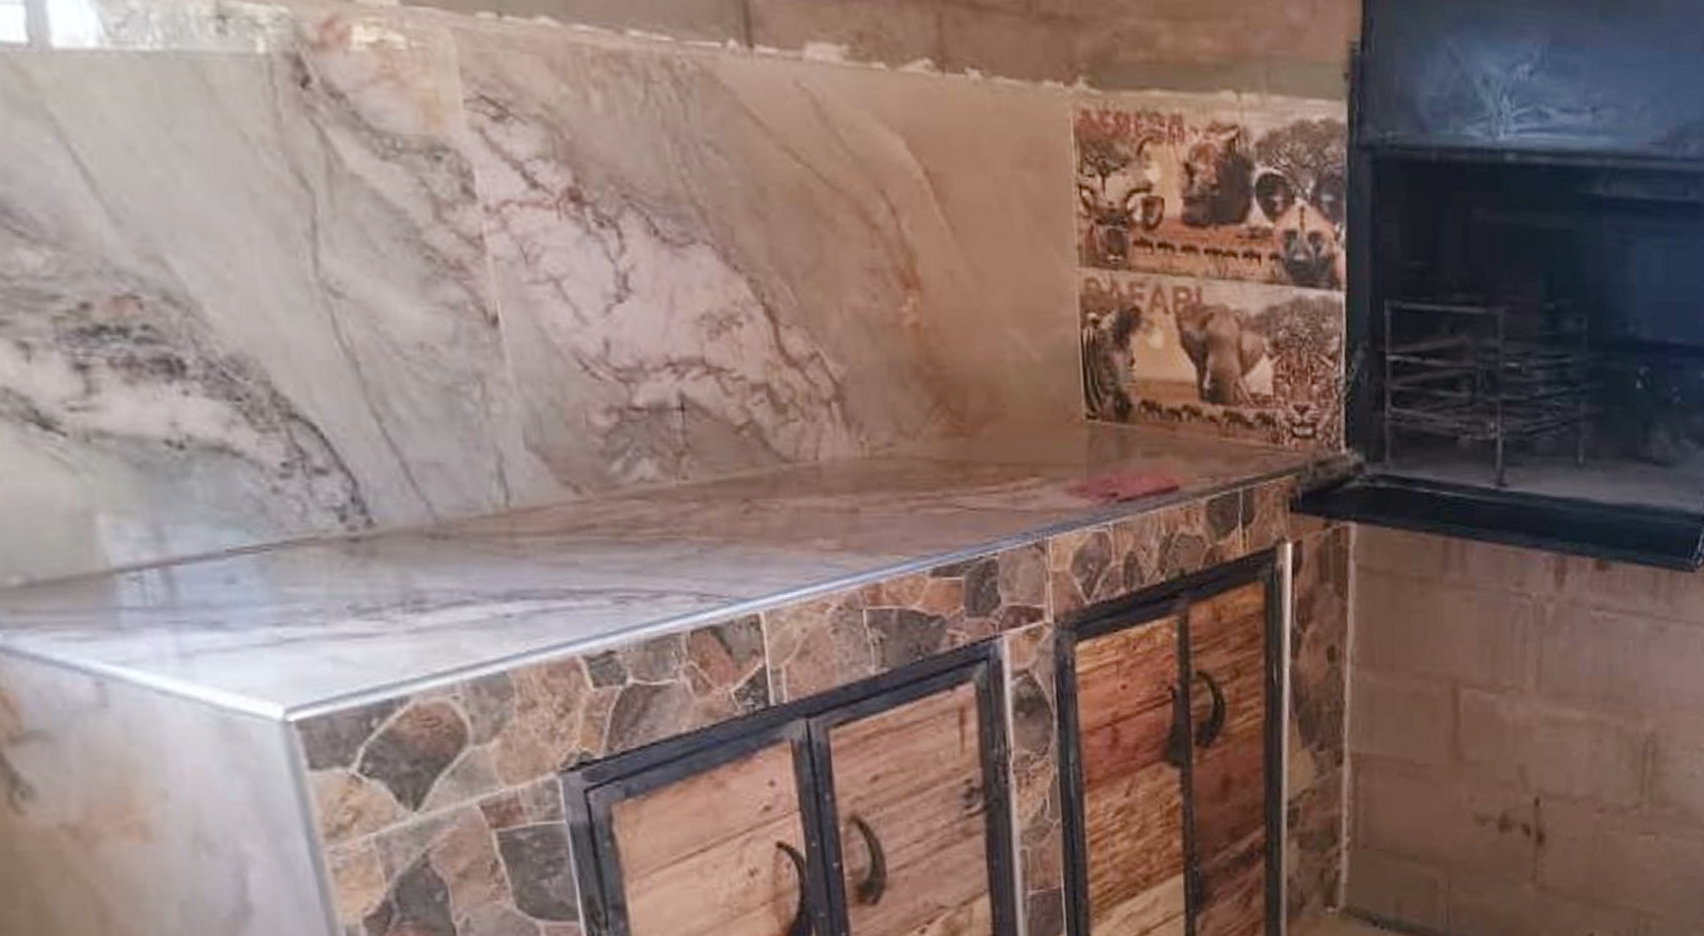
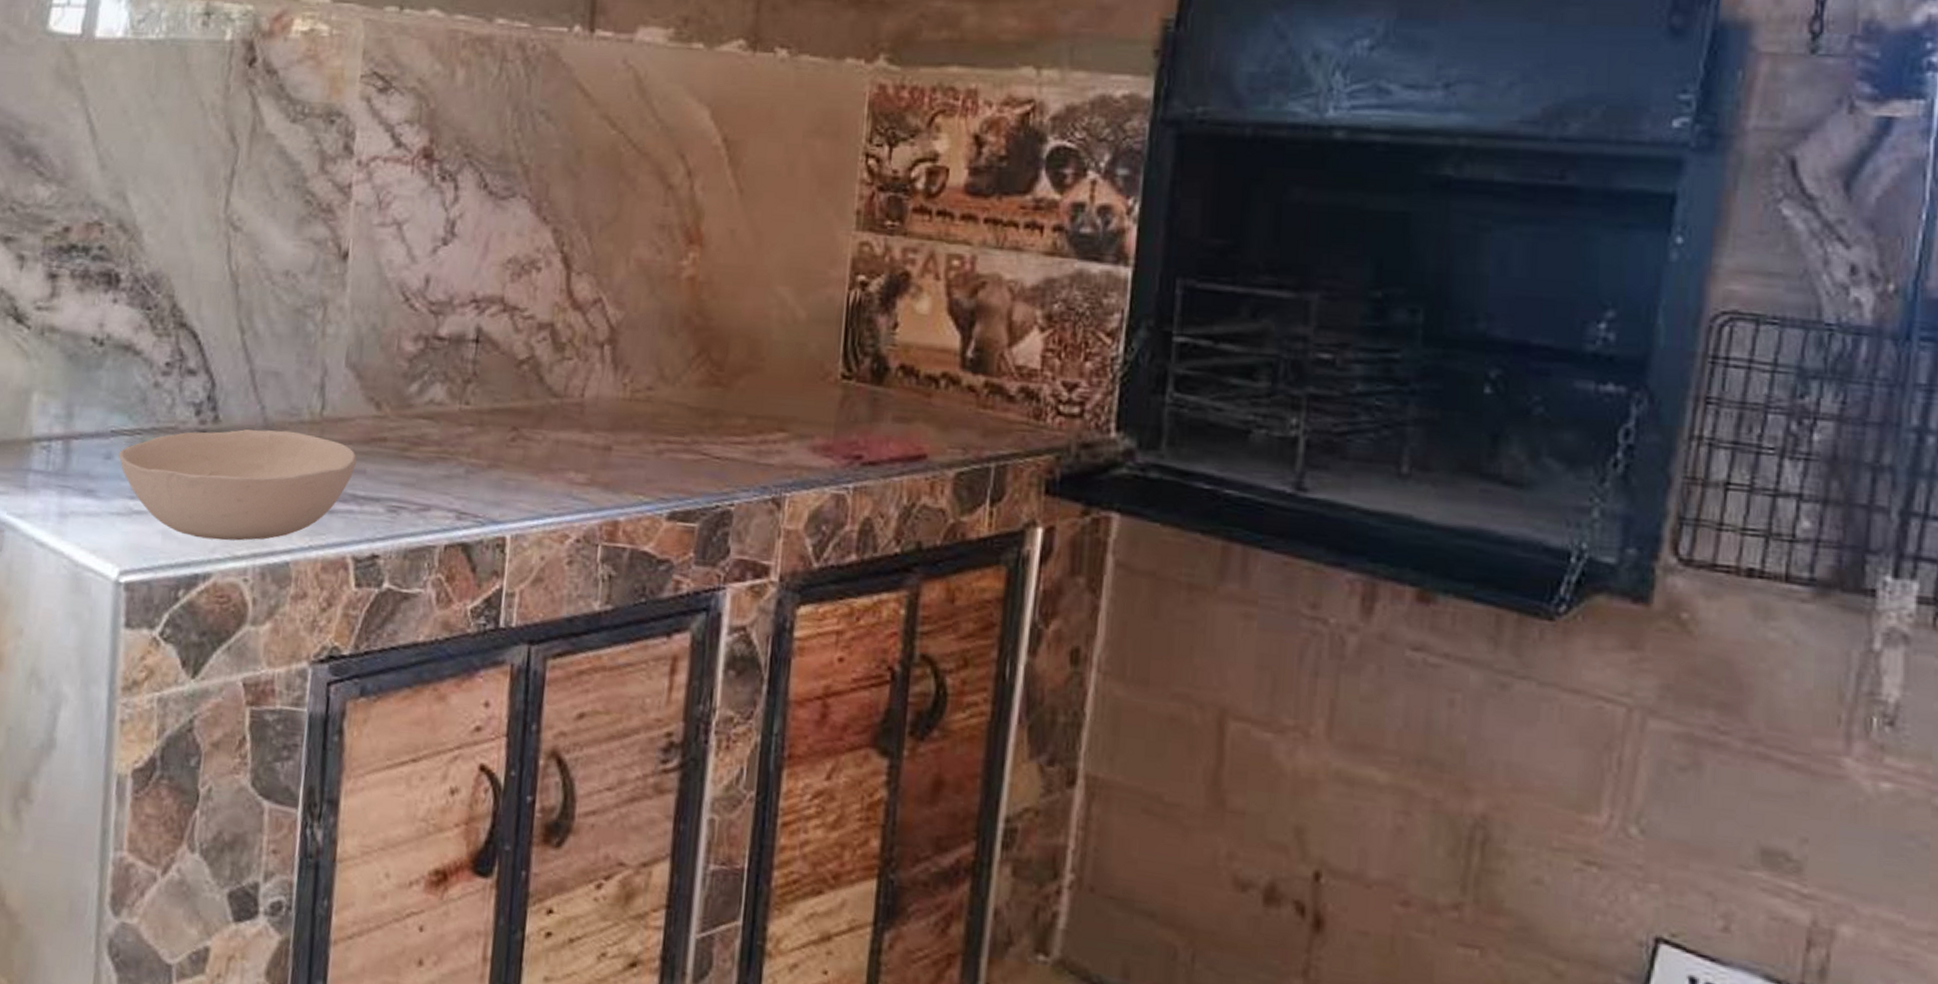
bowl: none [244,528,564,659] -> present [118,428,356,541]

